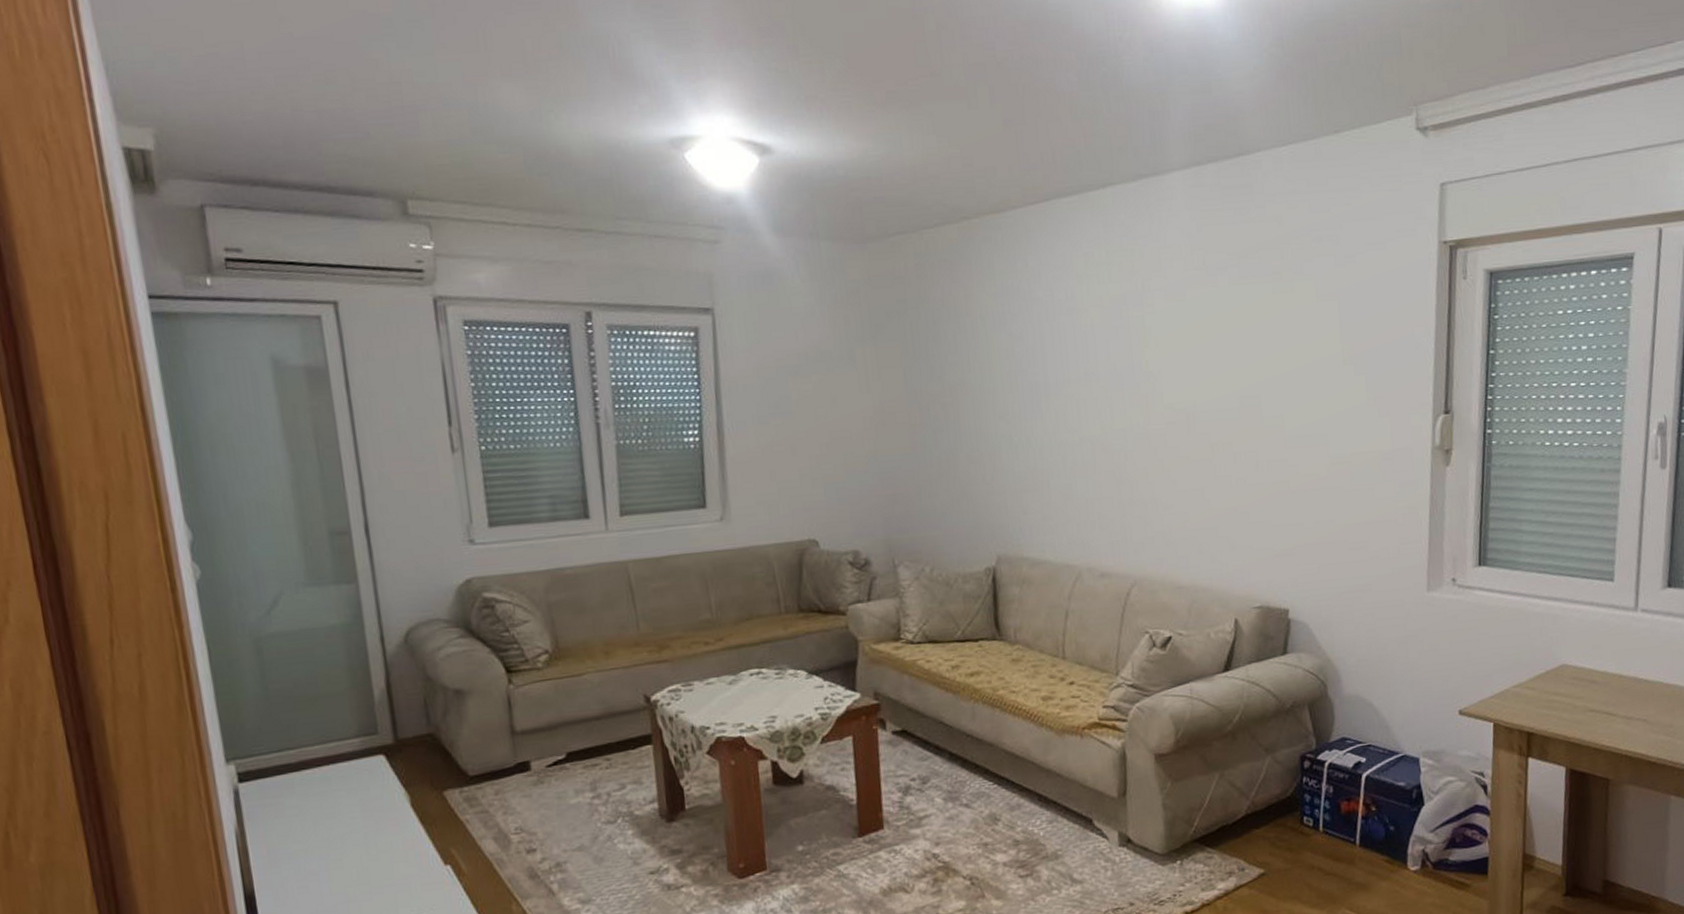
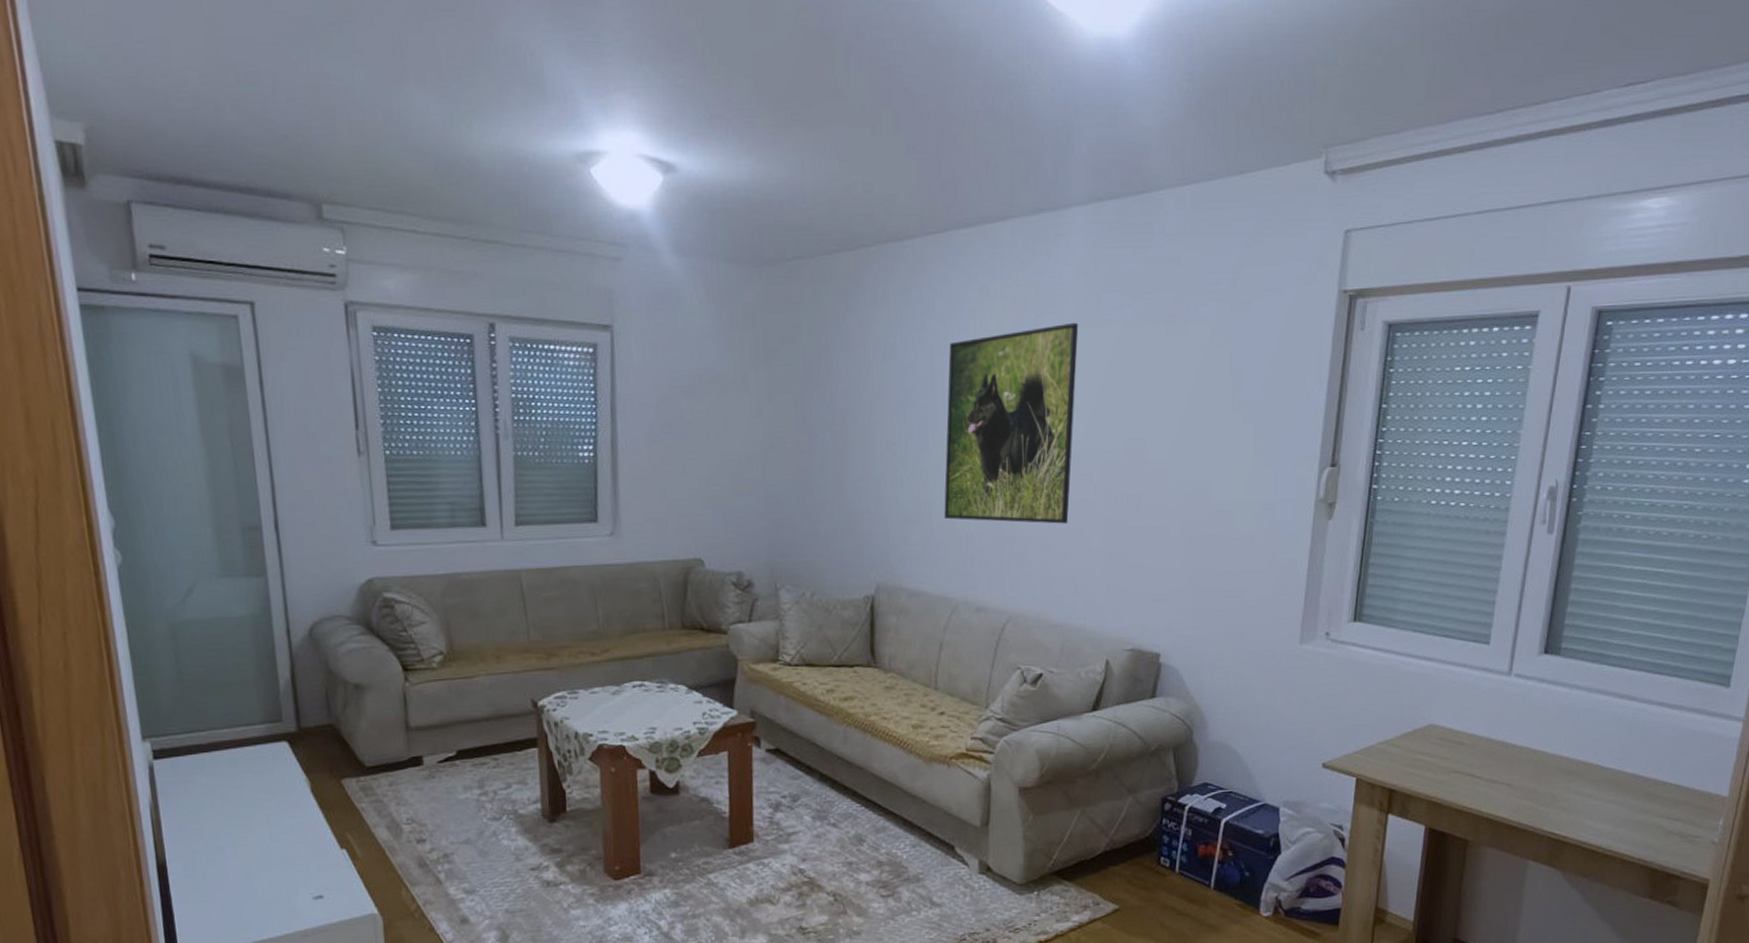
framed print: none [1057,284,1188,486] -> present [944,322,1079,524]

